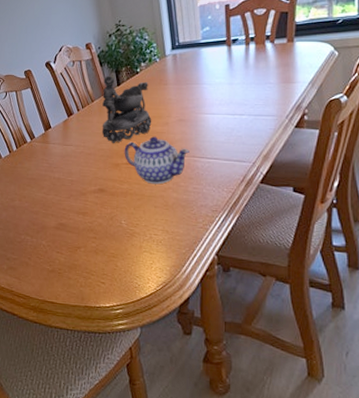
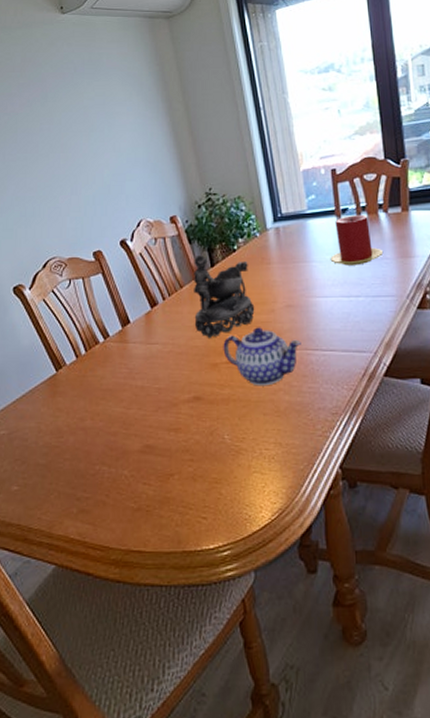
candle: none [219,45,268,88] -> present [330,215,384,266]

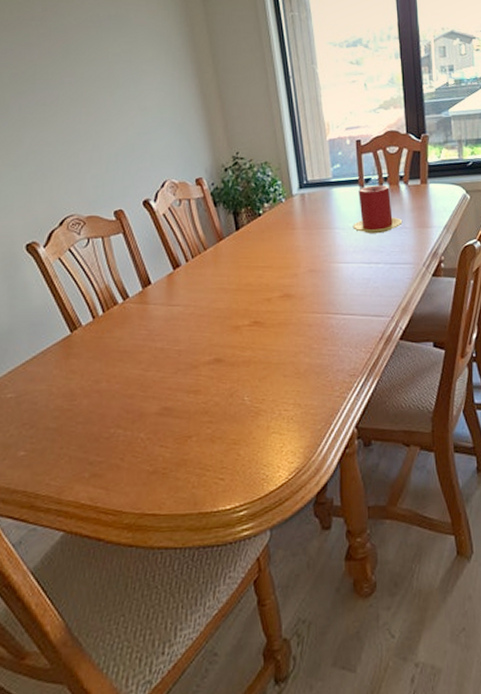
decorative bowl: present [194,254,255,338] -> none [217,217,278,301]
teapot: present [223,327,301,386] -> none [245,291,322,349]

